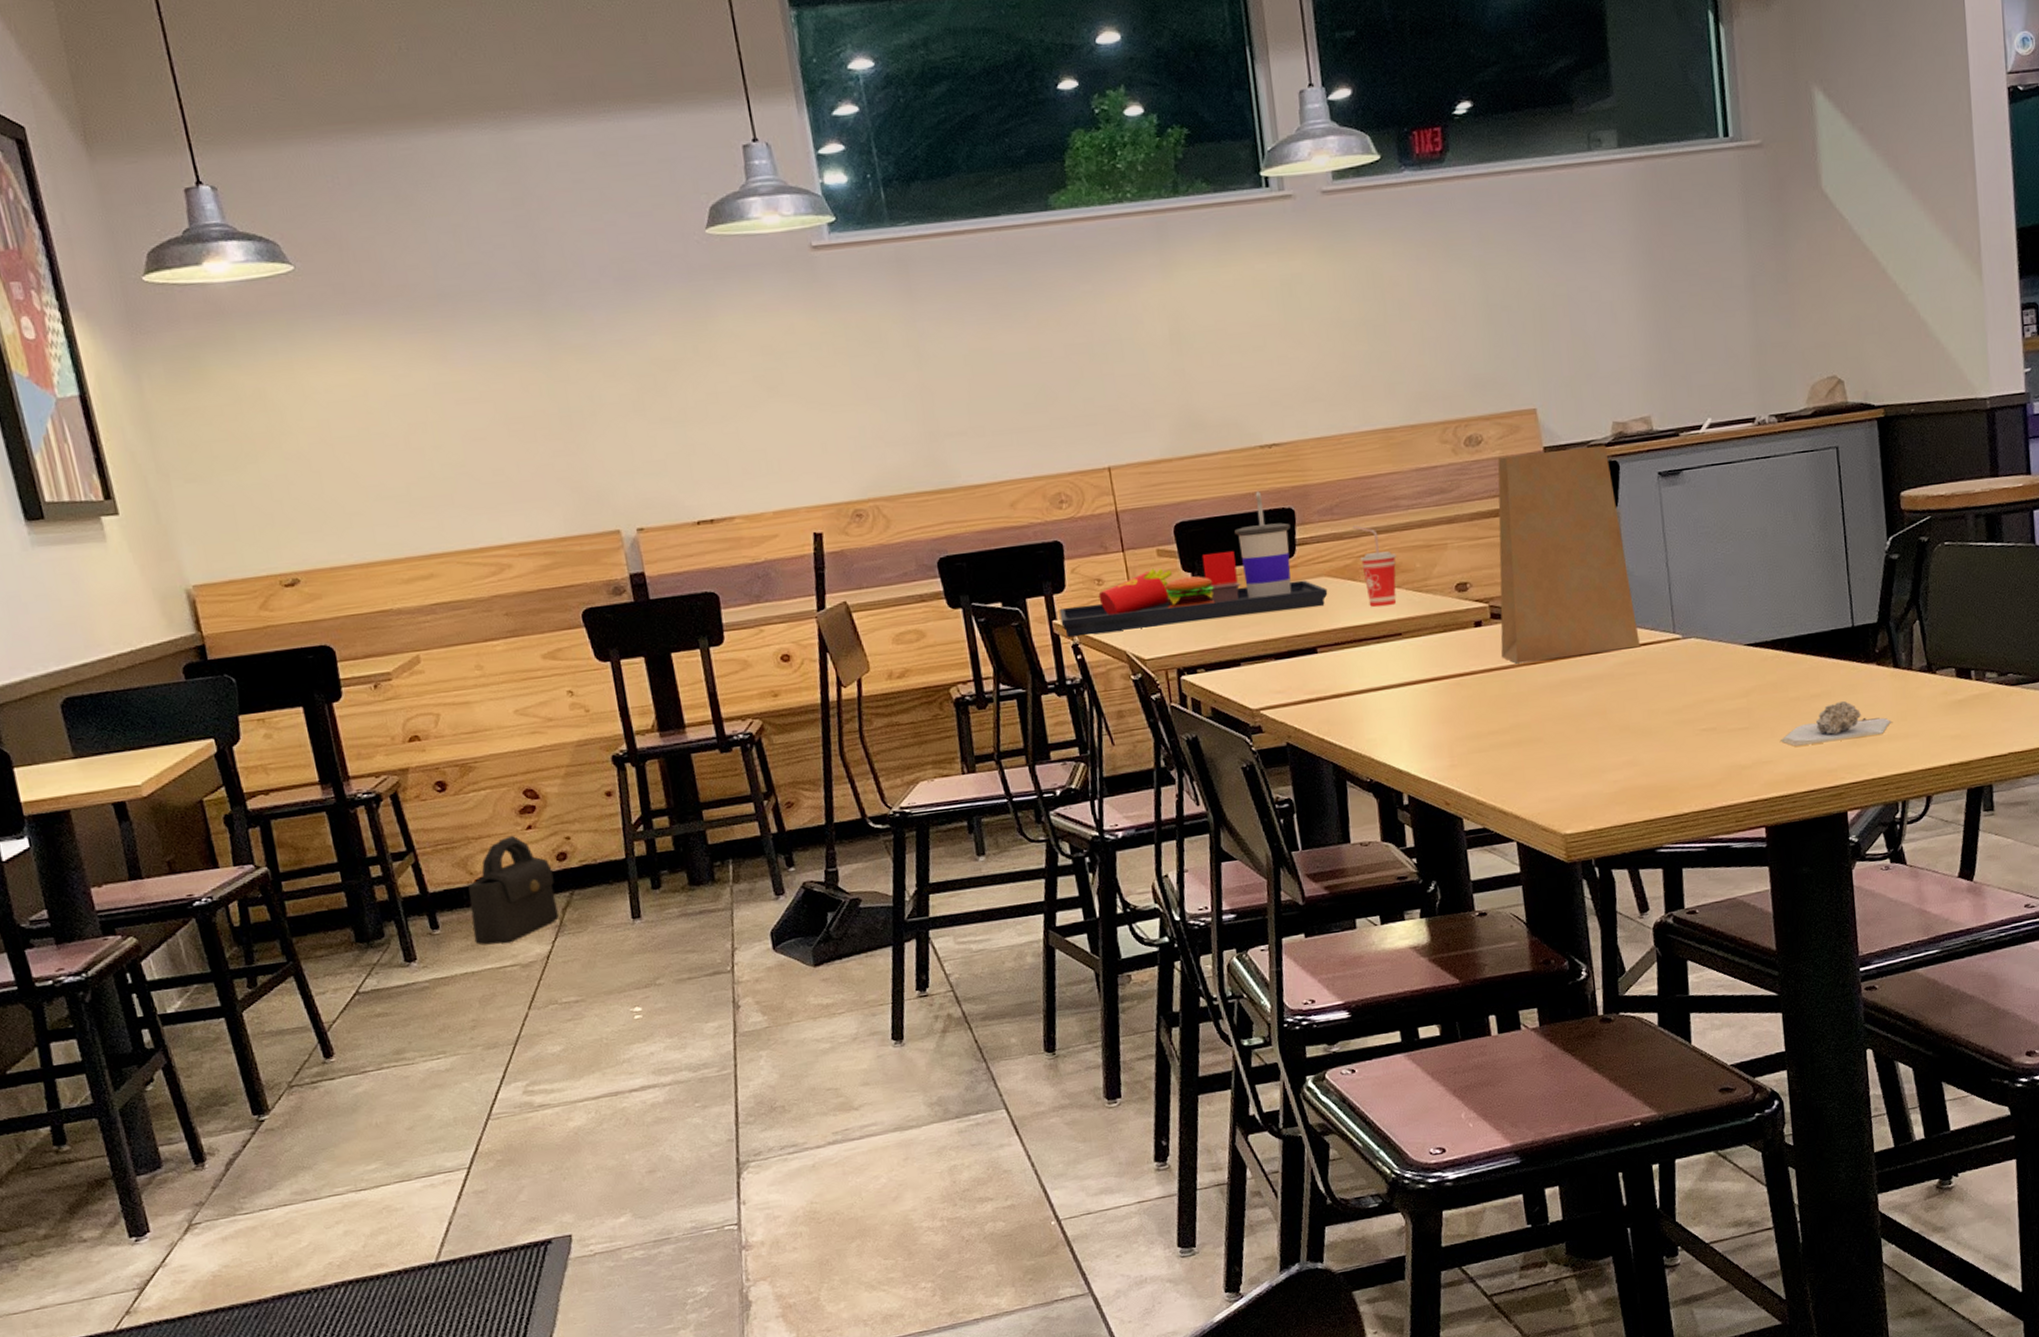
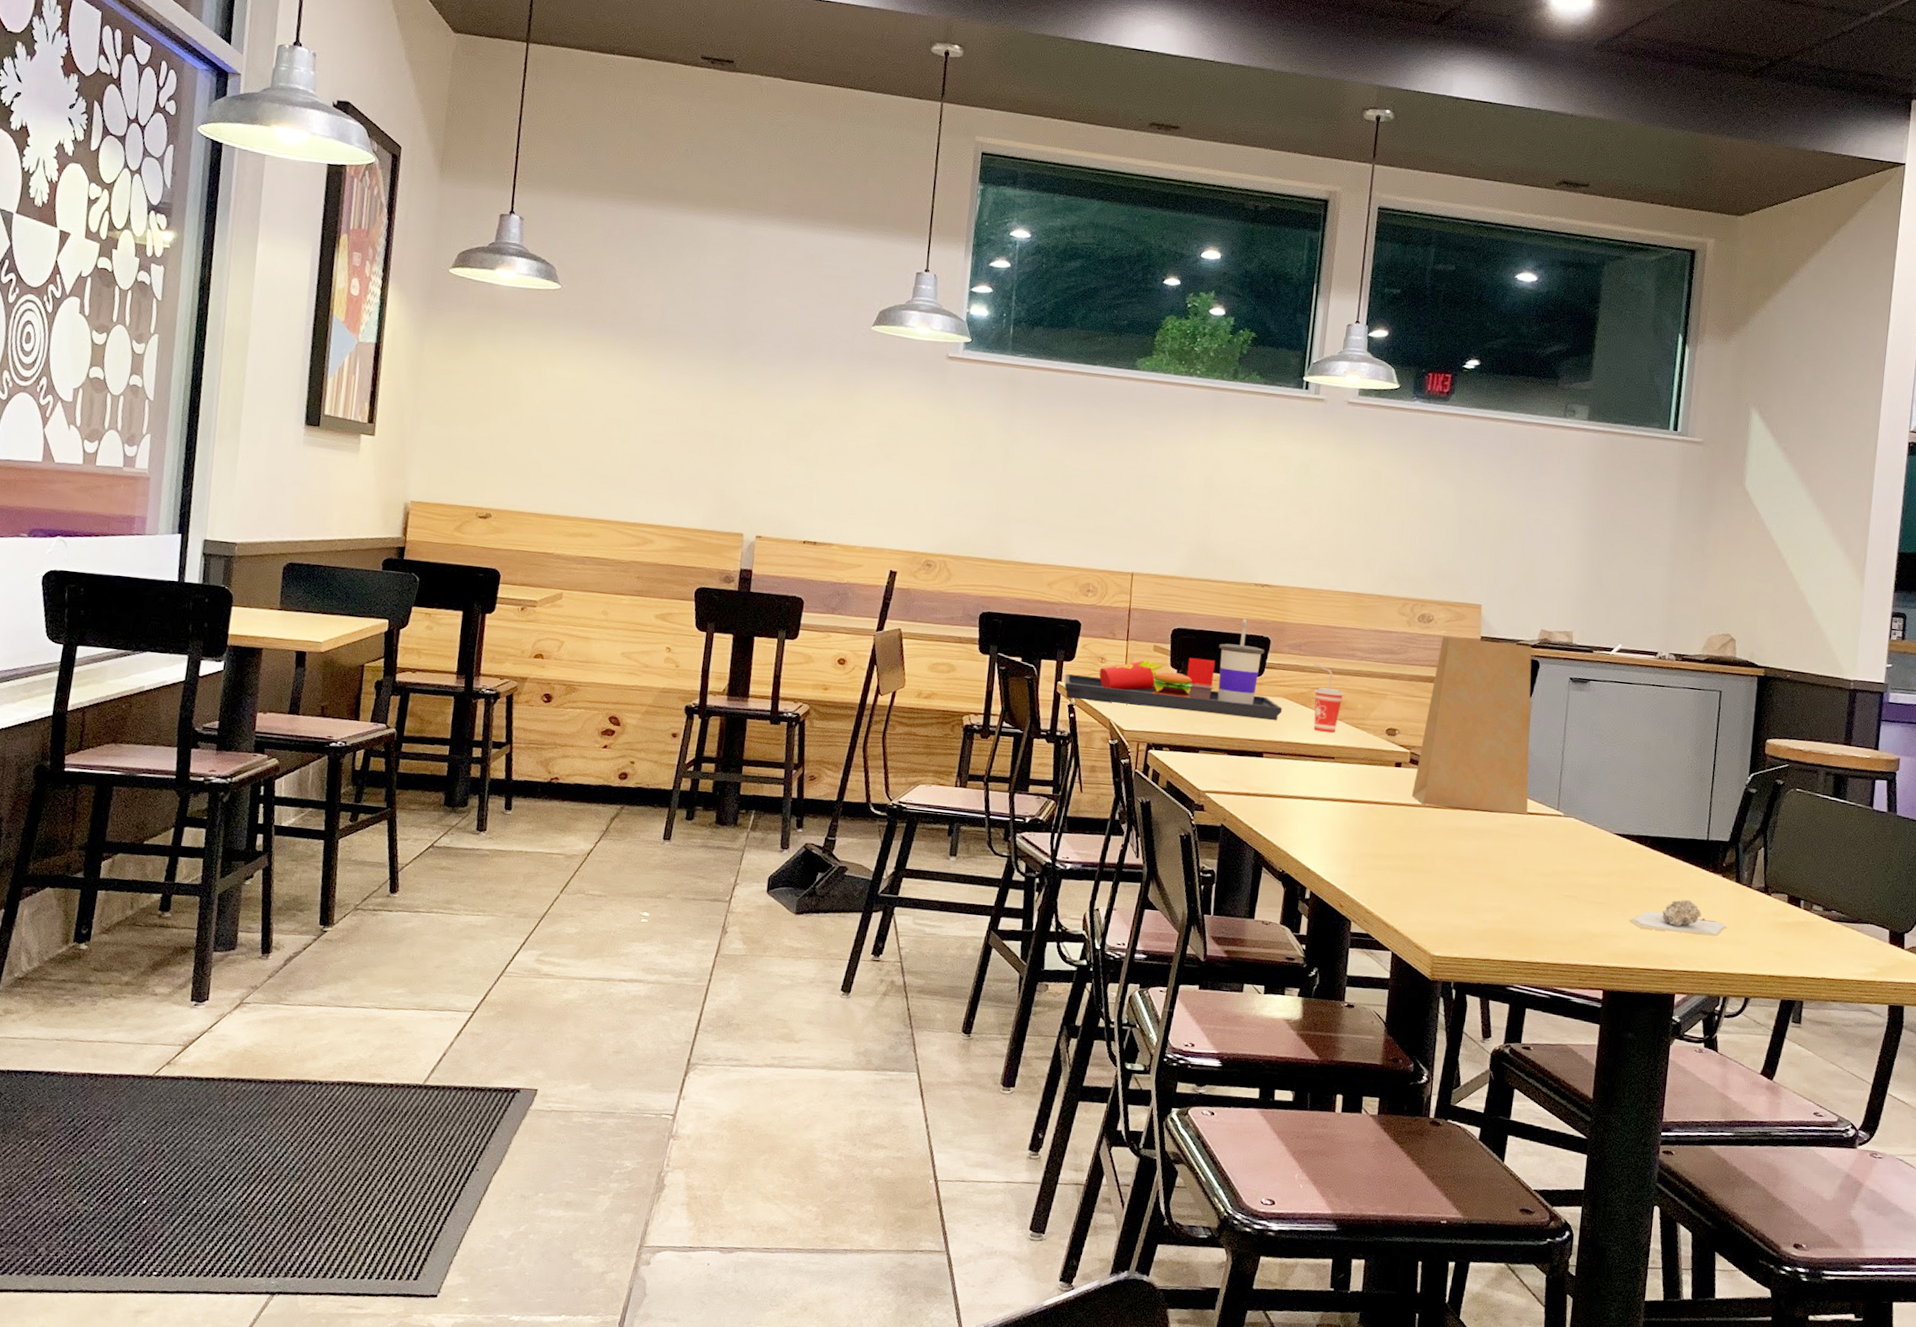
handbag: present [468,835,559,945] -> none [535,749,613,835]

